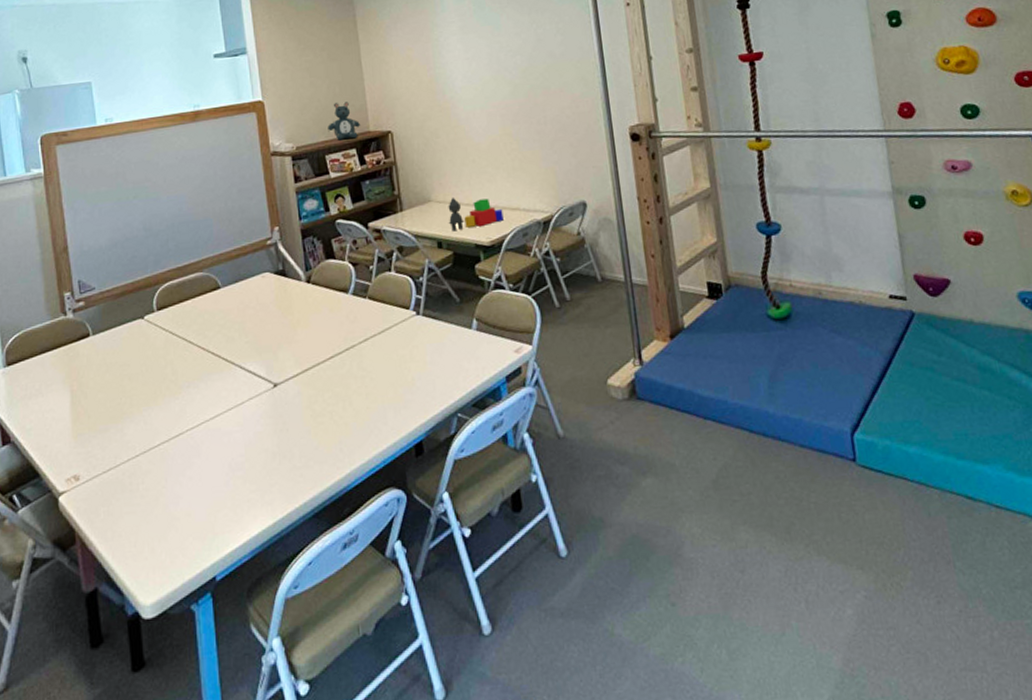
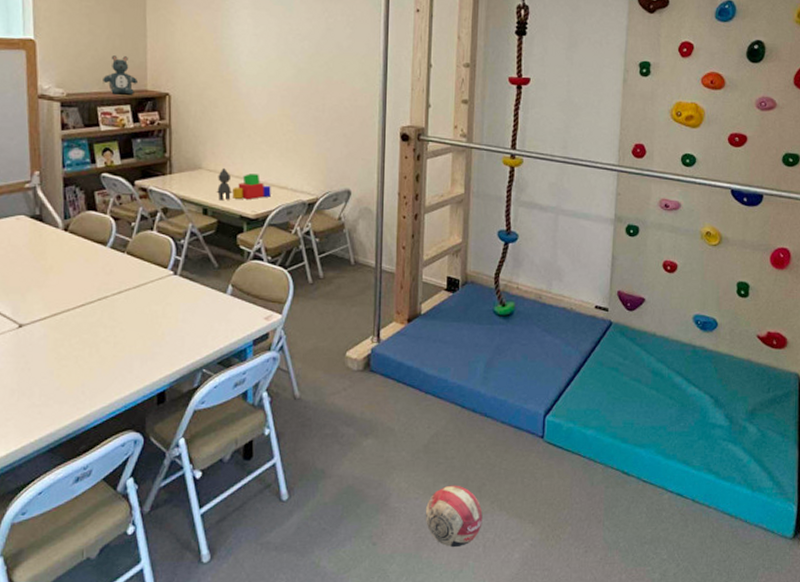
ball: none [727,526,800,604] -> present [425,485,483,547]

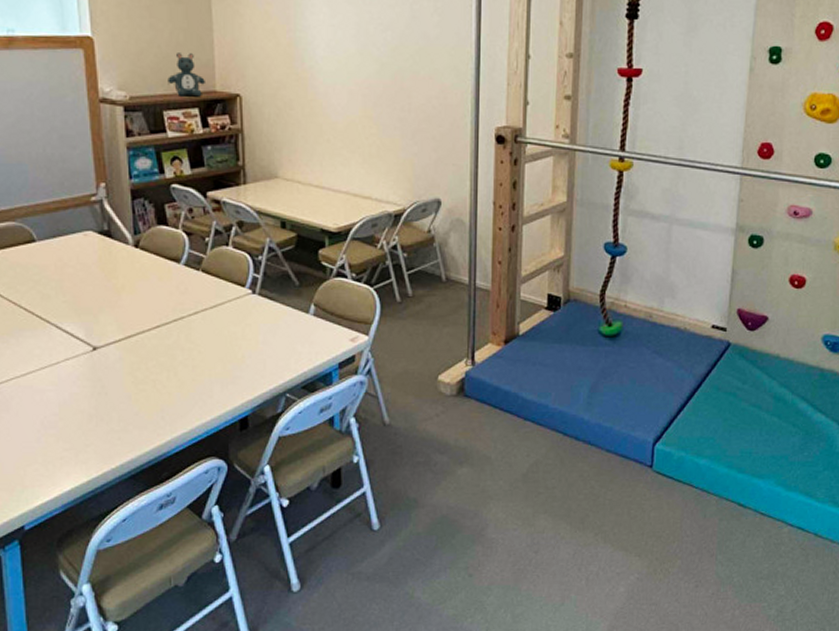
toy blocks: present [216,167,271,201] -> none [294,176,354,213]
ball: present [425,485,483,547] -> none [524,516,586,579]

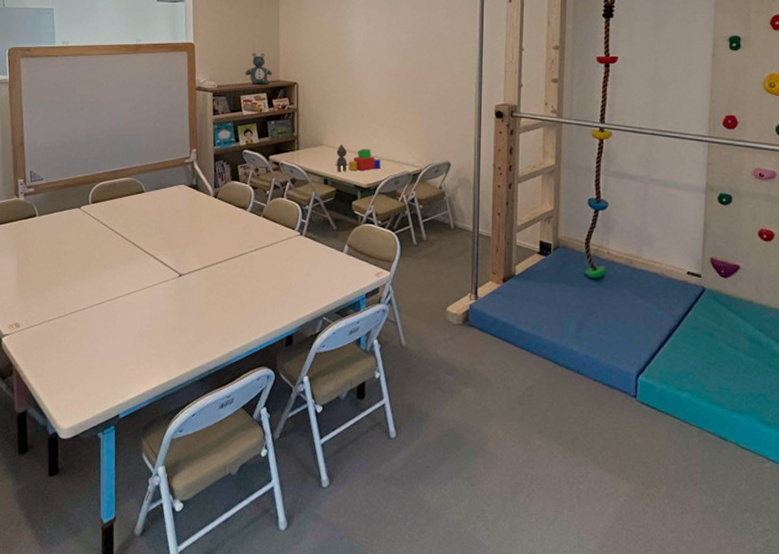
toy blocks: none [294,176,354,213] -> present [335,144,381,172]

